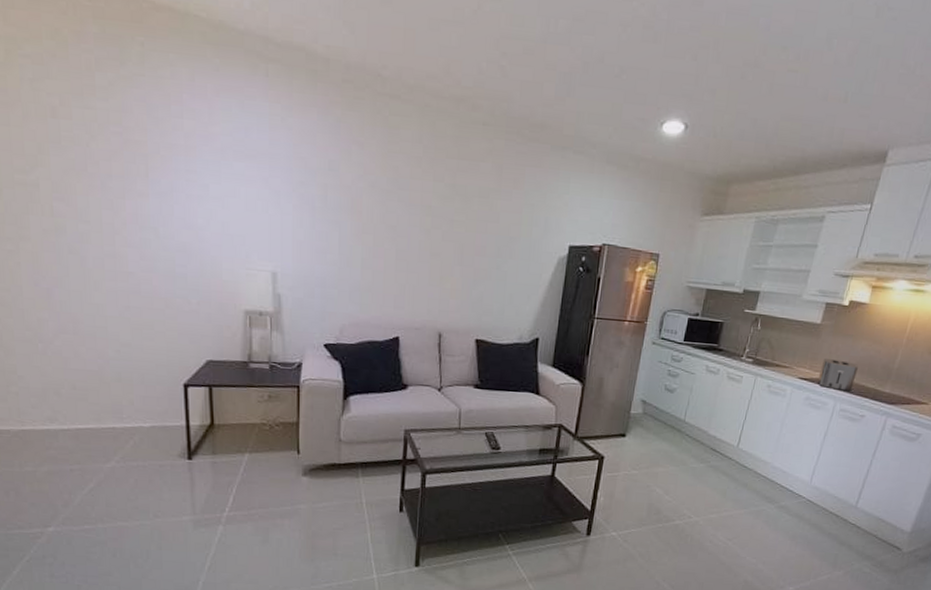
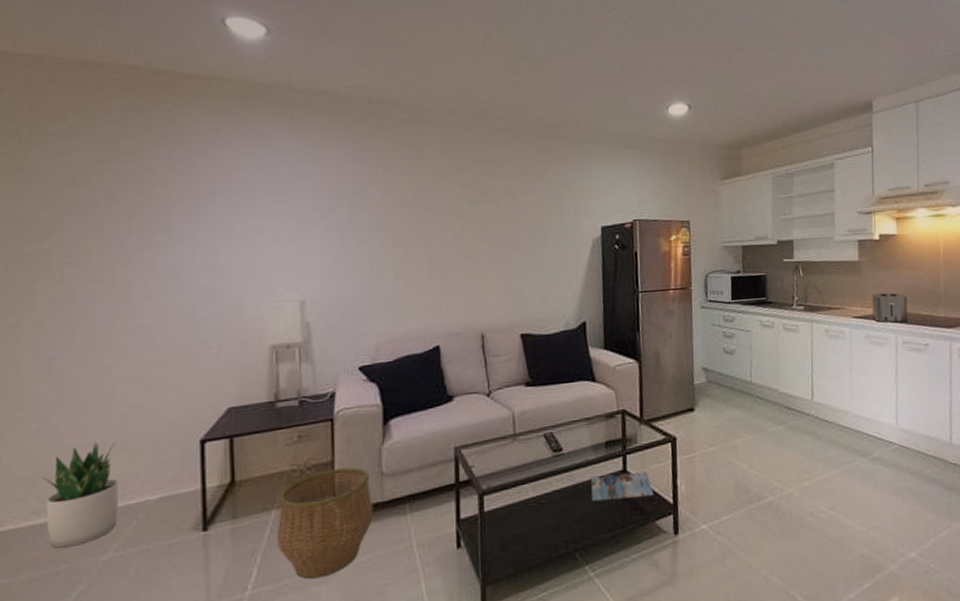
planter: none [52,370,117,452] -> present [42,442,118,548]
basket: none [249,429,331,514] -> present [276,467,374,580]
magazine: none [519,476,575,502] -> present [591,472,654,502]

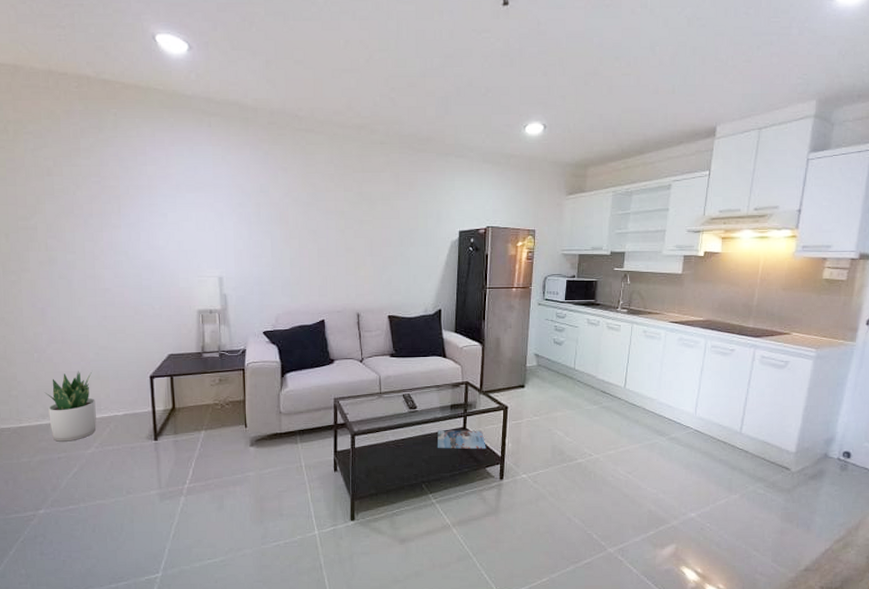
basket: present [276,467,374,580] -> none [205,406,274,481]
toaster: present [871,292,909,324] -> none [687,303,722,330]

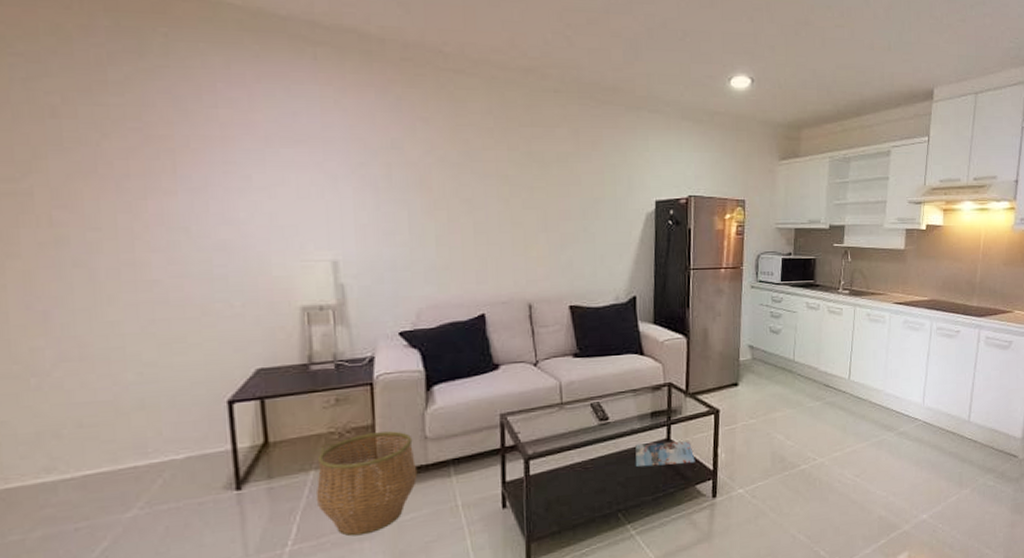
planter: present [44,371,96,442] -> none [49,400,140,506]
basket: none [205,406,274,481] -> present [315,431,418,536]

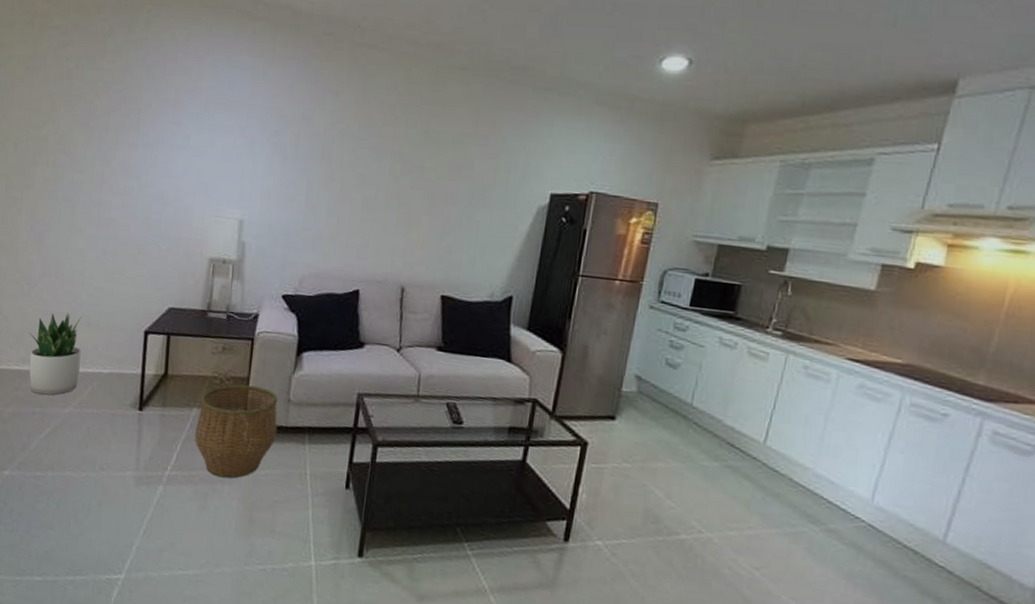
planter: none [49,400,140,506] -> present [29,313,82,396]
magazine: present [635,441,695,468] -> none [482,458,551,496]

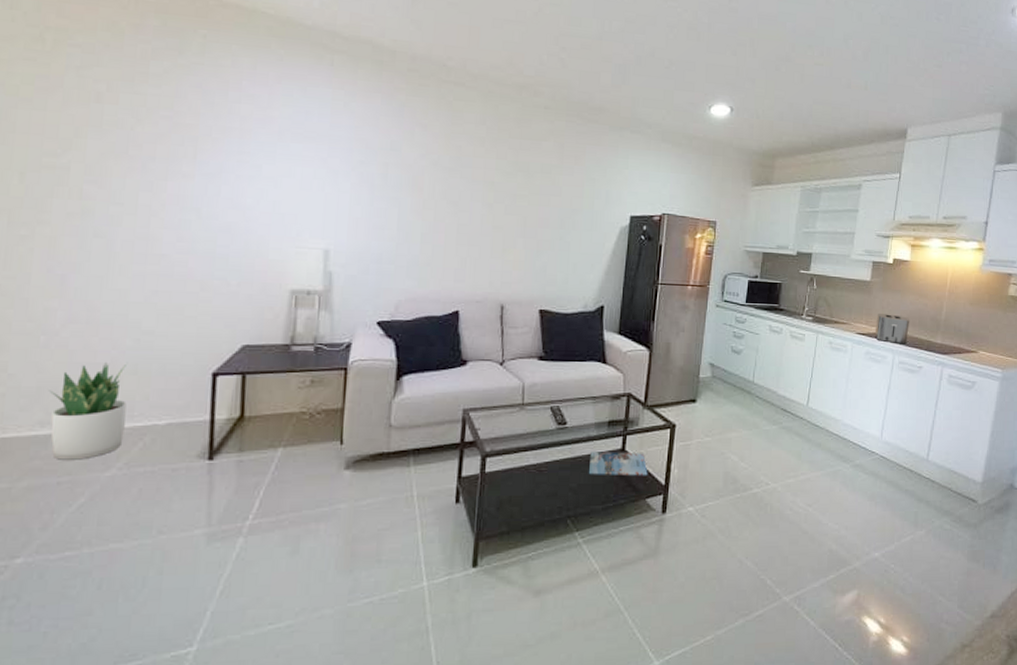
basket: present [194,384,278,478] -> none [280,416,379,516]
magazine: none [482,458,551,496] -> present [588,452,648,476]
toaster: none [875,335,936,381] -> present [874,314,910,345]

